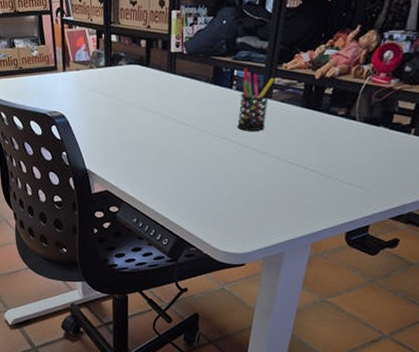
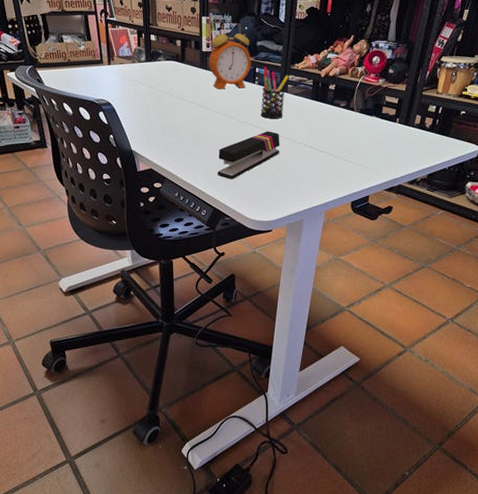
alarm clock: none [178,17,229,97] -> present [209,24,251,90]
stapler: none [183,146,260,203] -> present [217,131,280,179]

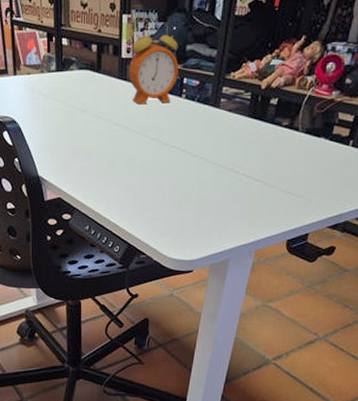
stapler: present [217,131,280,179] -> none [133,155,208,211]
pen holder: present [260,66,289,119] -> none [186,76,222,140]

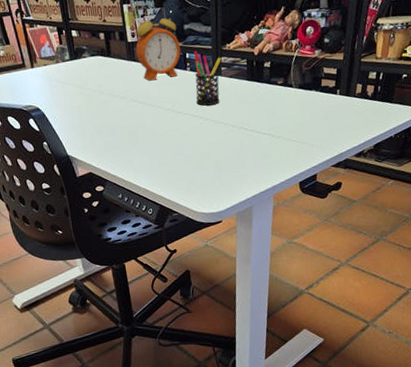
pen holder: none [186,76,222,140] -> present [194,51,221,106]

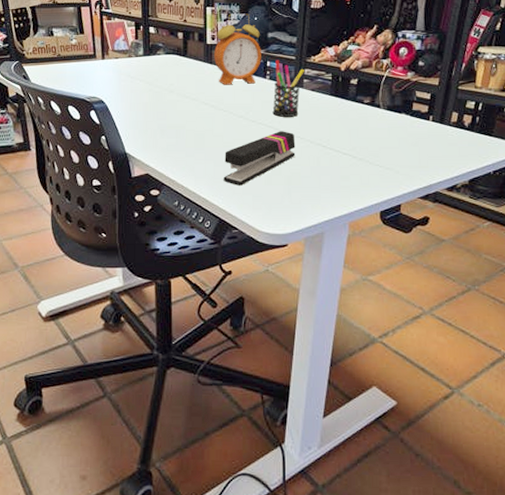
stapler: none [157,118,221,174] -> present [223,131,296,186]

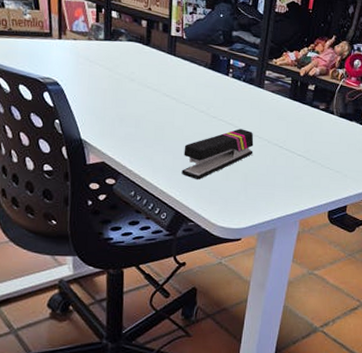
alarm clock: present [214,14,261,85] -> none [178,8,225,80]
pen holder: present [272,60,304,117] -> none [233,59,266,116]

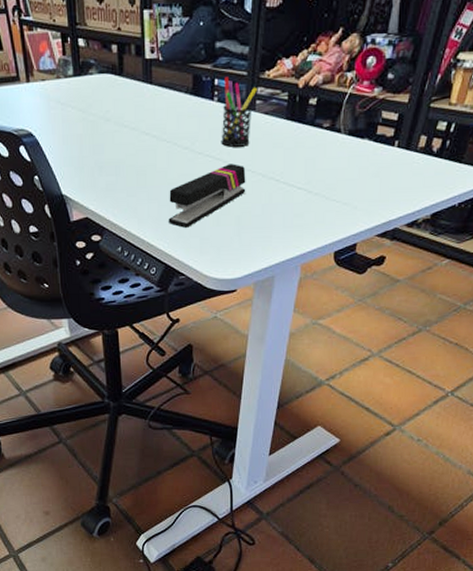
pen holder: none [233,59,266,116] -> present [221,76,257,147]

